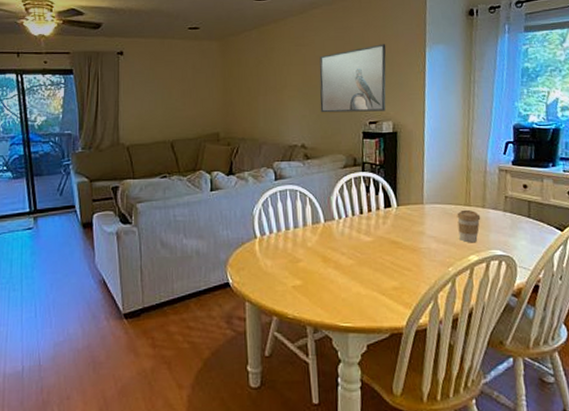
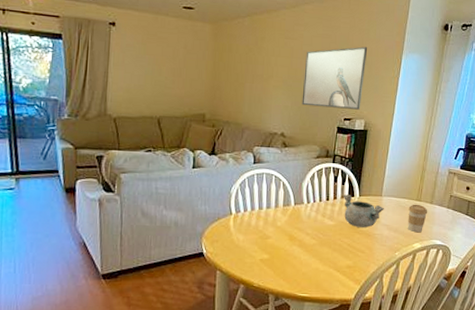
decorative bowl: none [378,205,428,242] -> present [343,194,384,227]

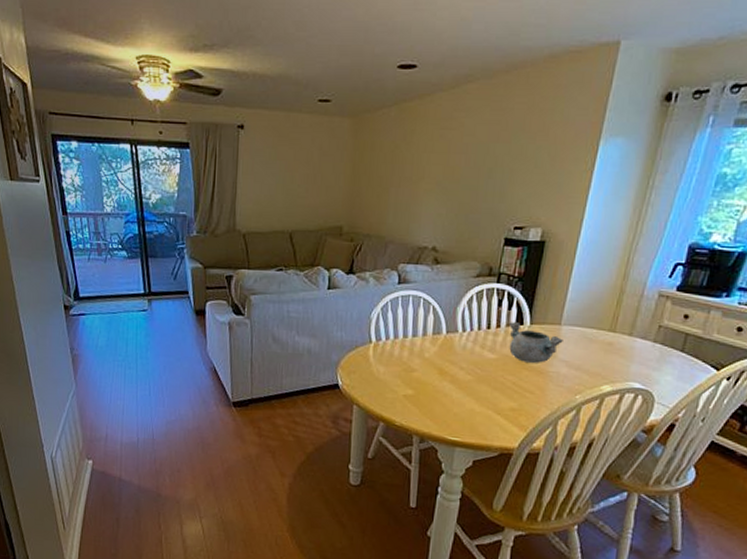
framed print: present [301,46,368,110] -> none [459,132,551,215]
coffee cup: present [408,204,428,233] -> none [595,335,625,372]

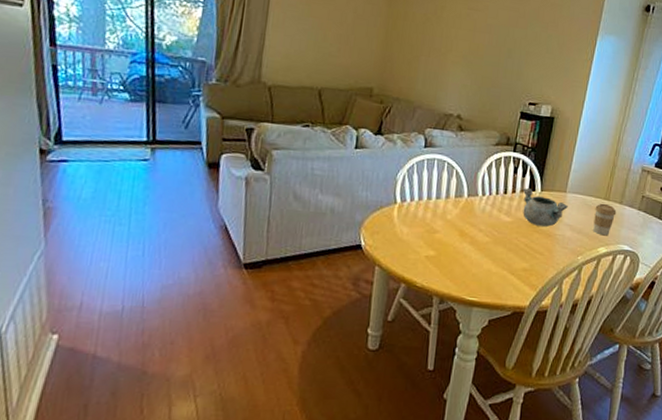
coffee cup: none [595,335,625,372] -> present [593,203,617,236]

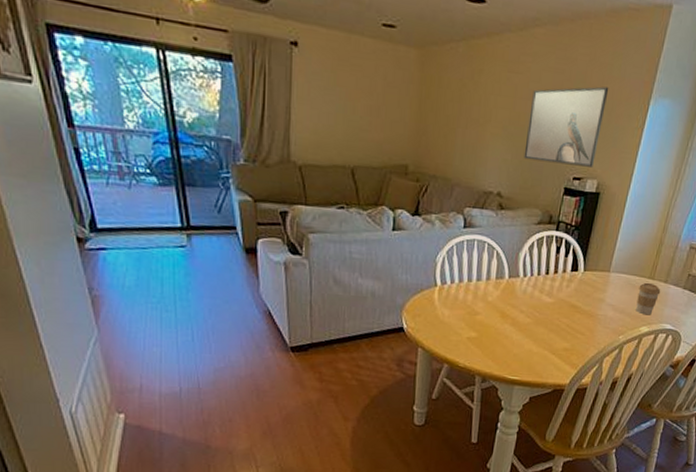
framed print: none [482,24,560,94] -> present [524,86,609,167]
decorative bowl: present [522,188,568,227] -> none [564,268,611,307]

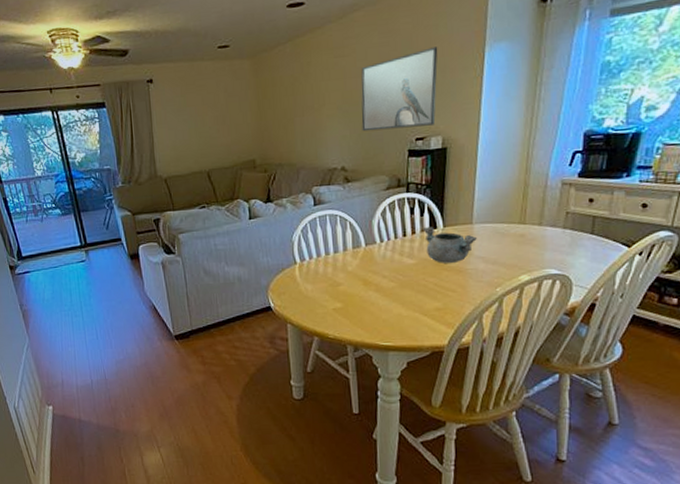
decorative bowl: none [564,268,611,307] -> present [423,227,477,263]
coffee cup: present [636,282,661,315] -> none [509,228,536,263]

